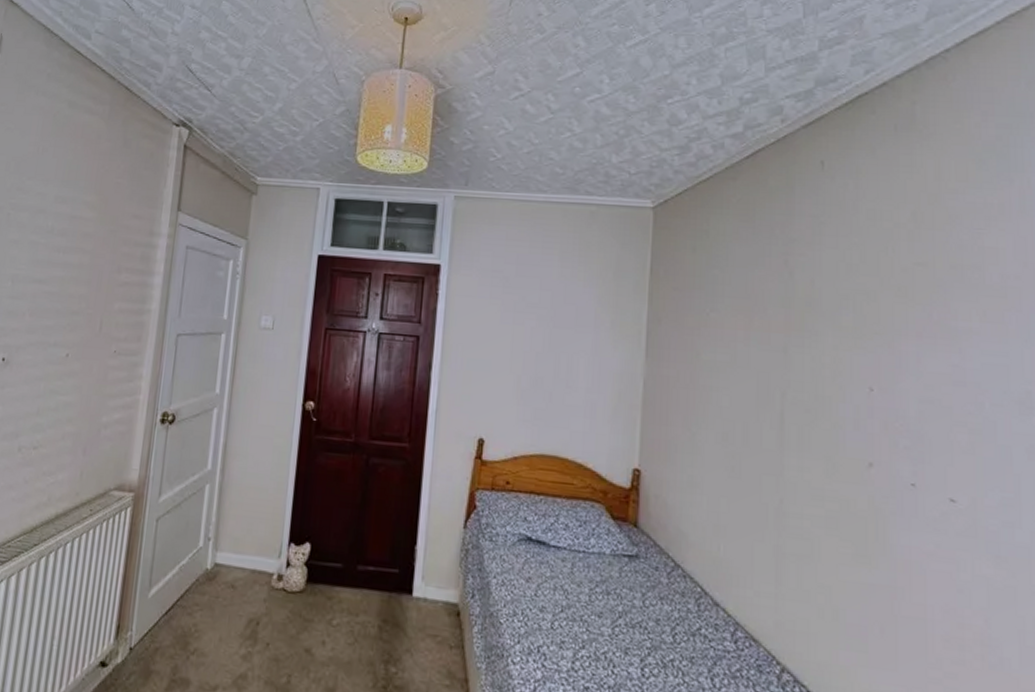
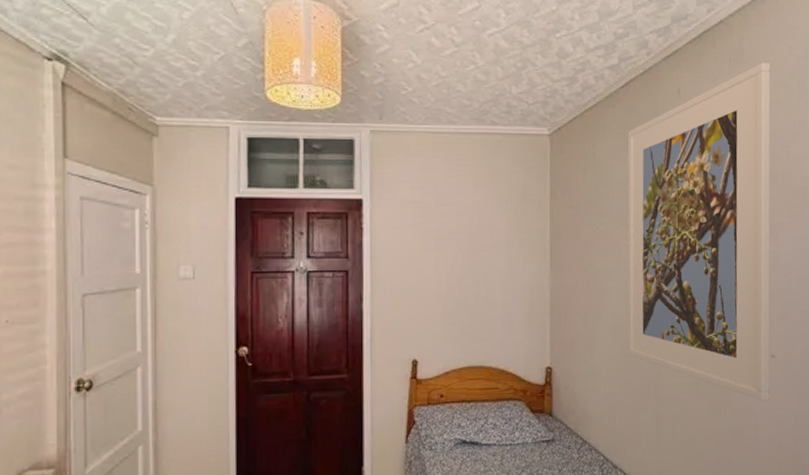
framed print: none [740,131,956,558] -> present [627,62,771,401]

